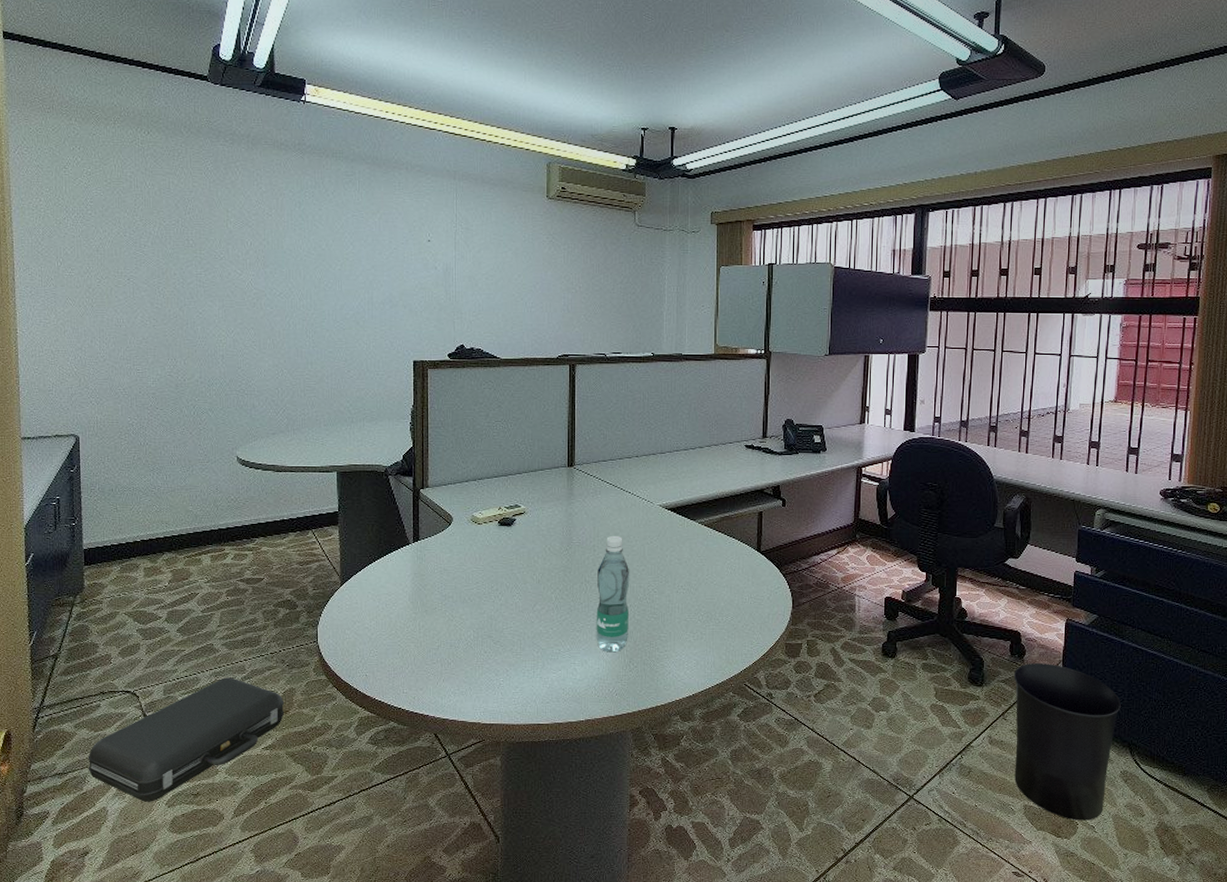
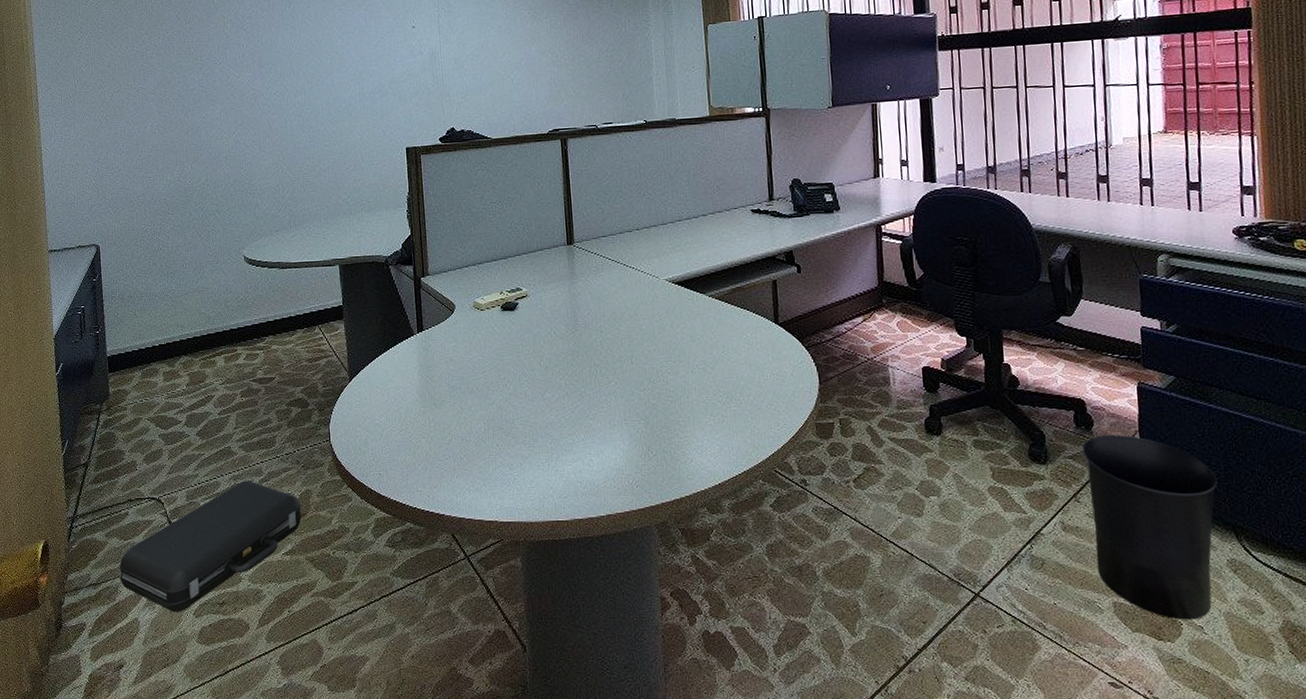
bottle: present [596,535,630,653] -> none [606,314,645,441]

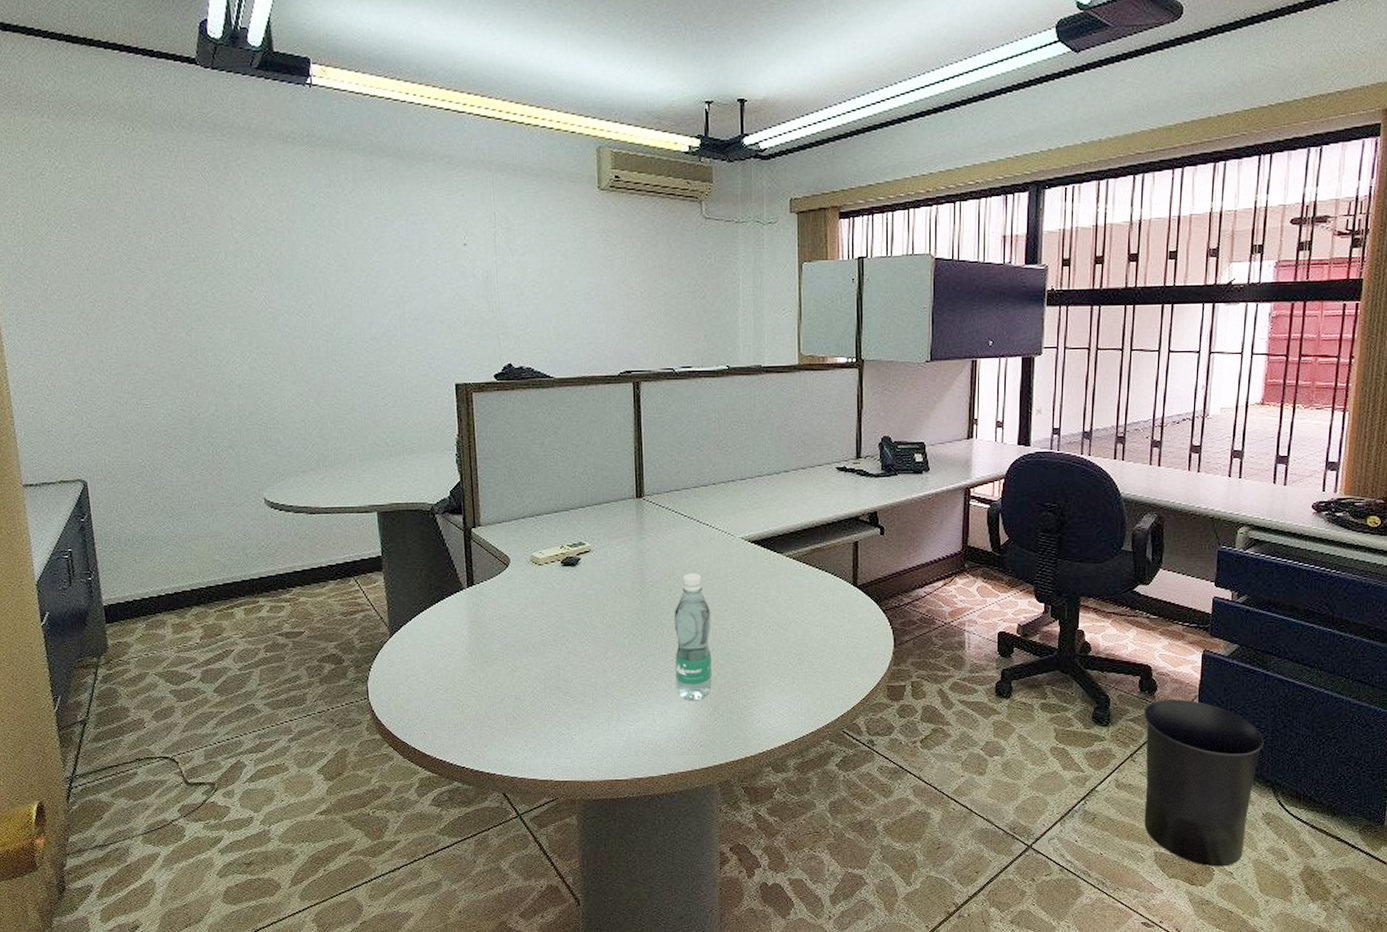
briefcase: present [119,480,302,612] -> none [128,739,337,873]
bottle: none [606,314,645,441] -> present [674,573,712,701]

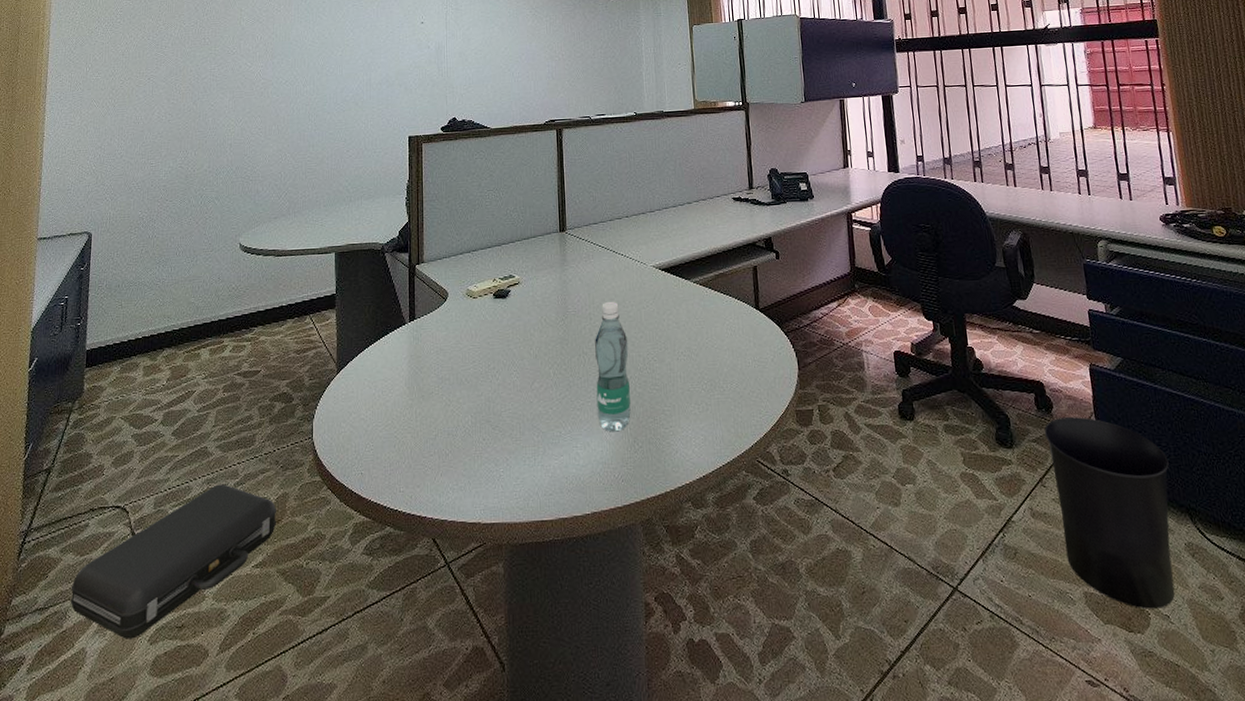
briefcase: none [128,739,337,873] -> present [70,484,276,639]

